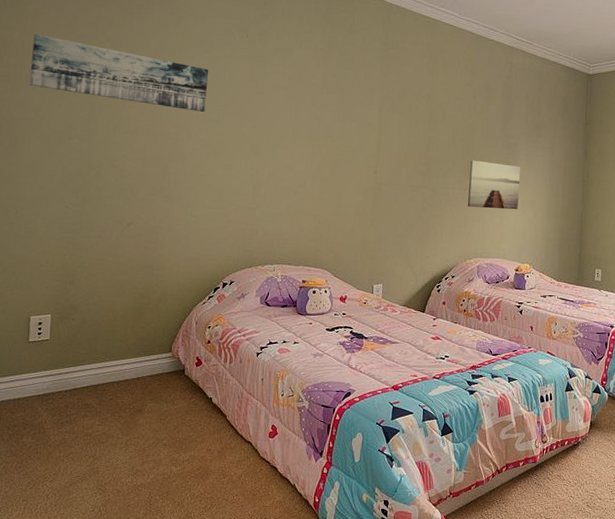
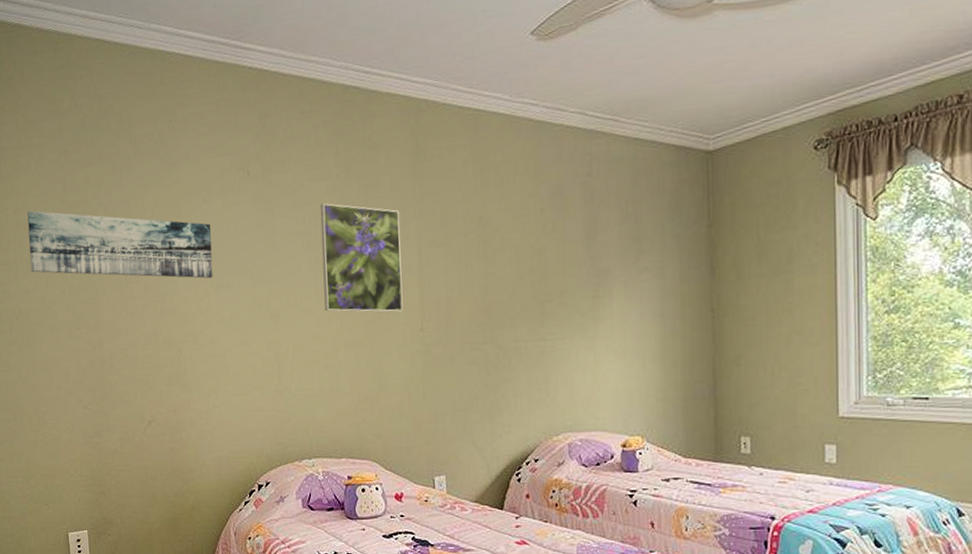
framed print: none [299,68,368,157] -> present [320,203,403,312]
wall art: present [467,160,521,210] -> none [545,298,618,365]

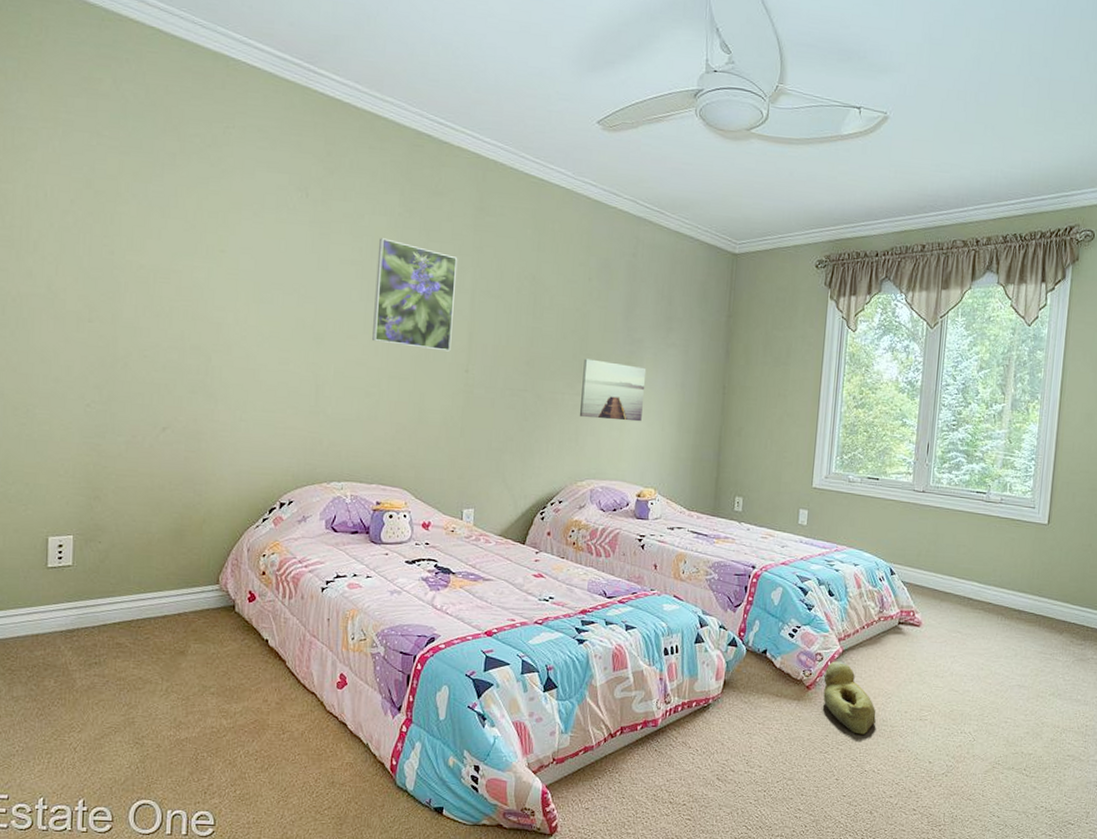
wall art: present [27,210,213,279] -> none [38,188,260,291]
wall art: none [545,298,618,365] -> present [579,358,647,422]

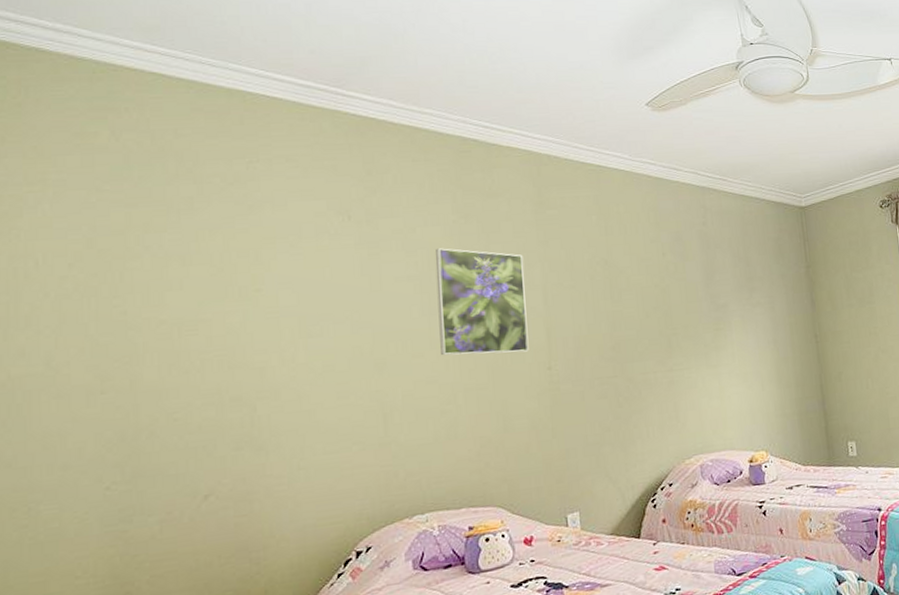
wall art: present [579,358,647,422] -> none [671,331,740,393]

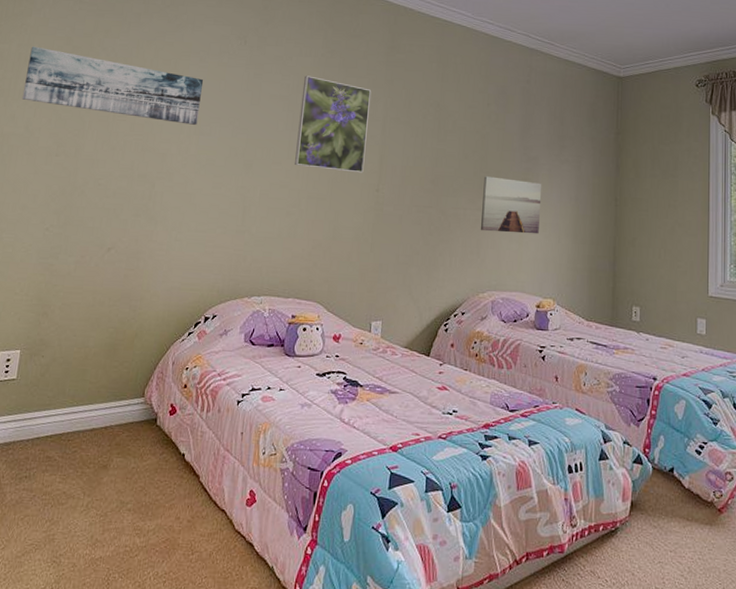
wall art: none [30,256,302,329] -> present [21,46,204,125]
wall art: none [671,331,740,393] -> present [480,176,542,234]

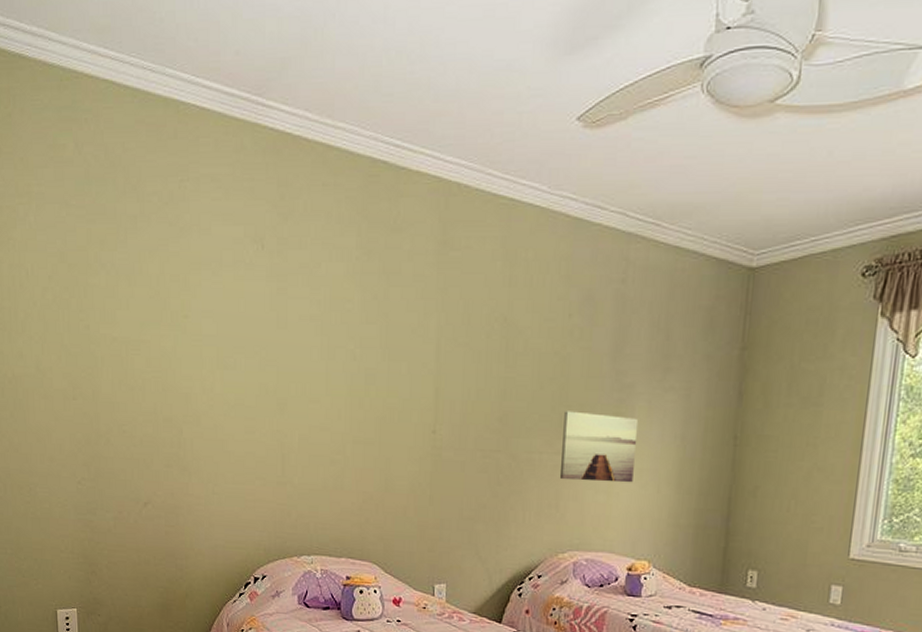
wall art: present [21,46,204,125] -> none [24,266,220,357]
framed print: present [295,75,372,173] -> none [335,287,421,411]

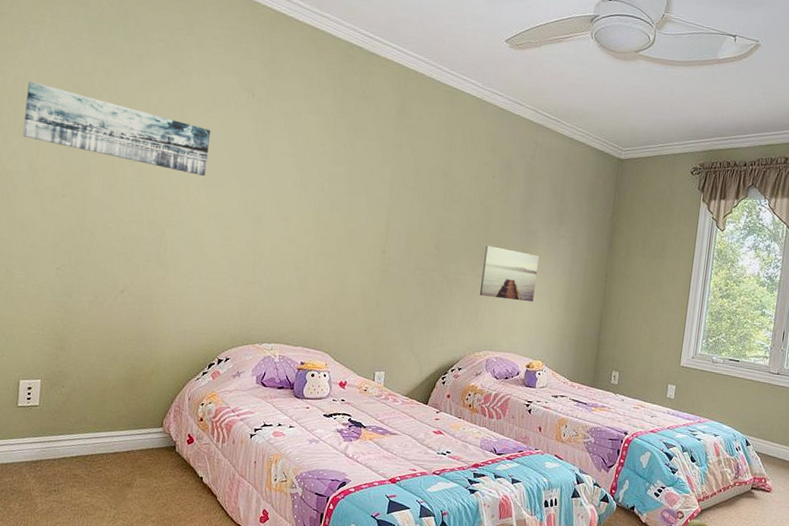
wall art: none [24,266,220,357] -> present [22,81,211,176]

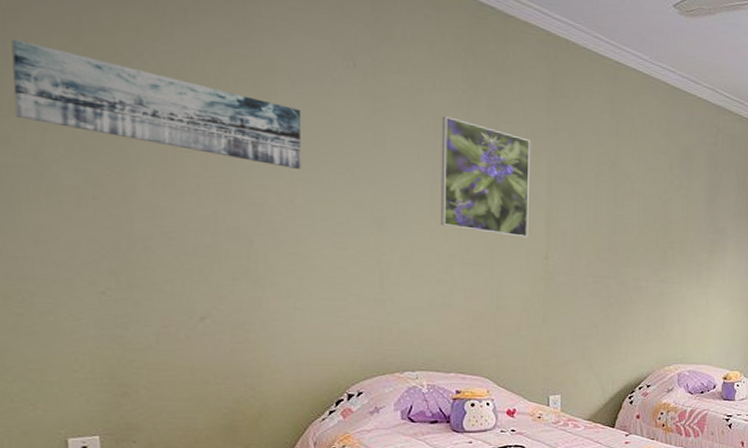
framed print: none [304,134,380,235] -> present [441,116,531,238]
wall art: present [479,245,540,302] -> none [664,246,730,308]

